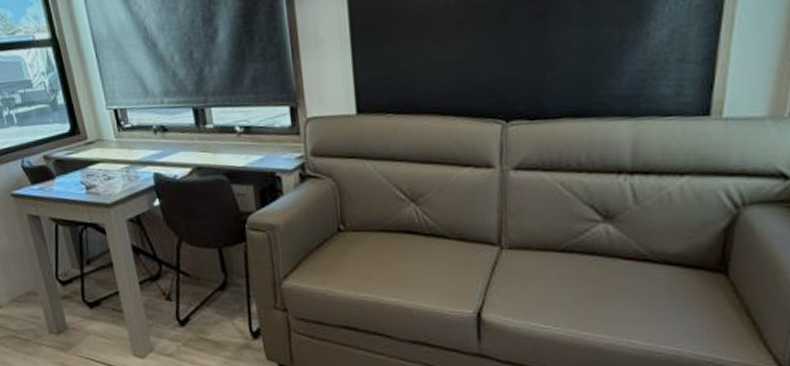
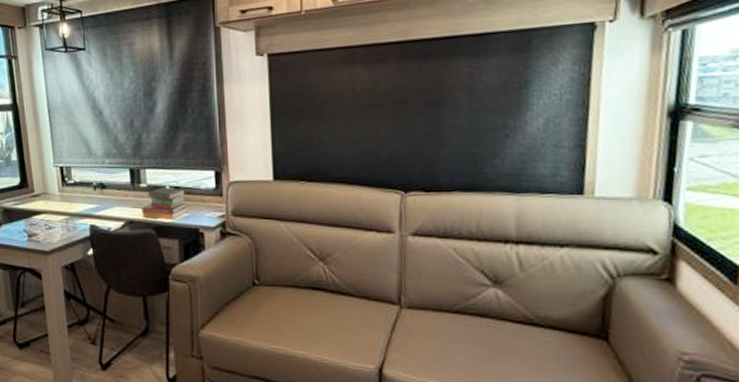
books: none [209,127,264,164] -> present [142,187,190,220]

